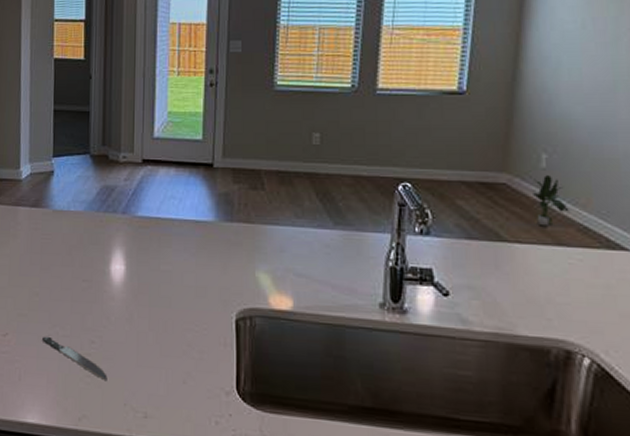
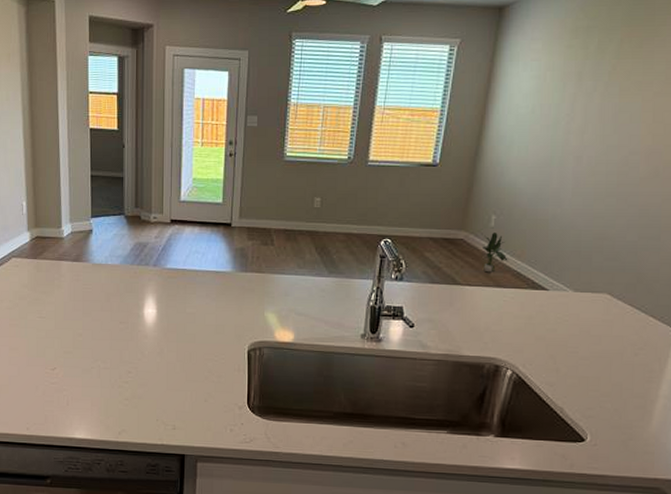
kitchen knife: present [42,336,107,382] -> none [86,369,142,403]

